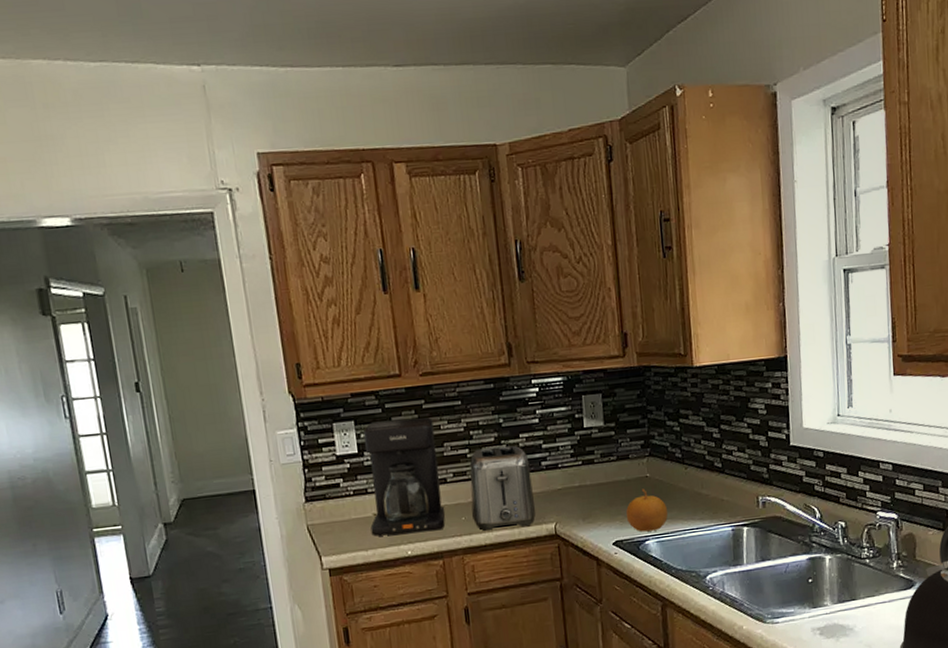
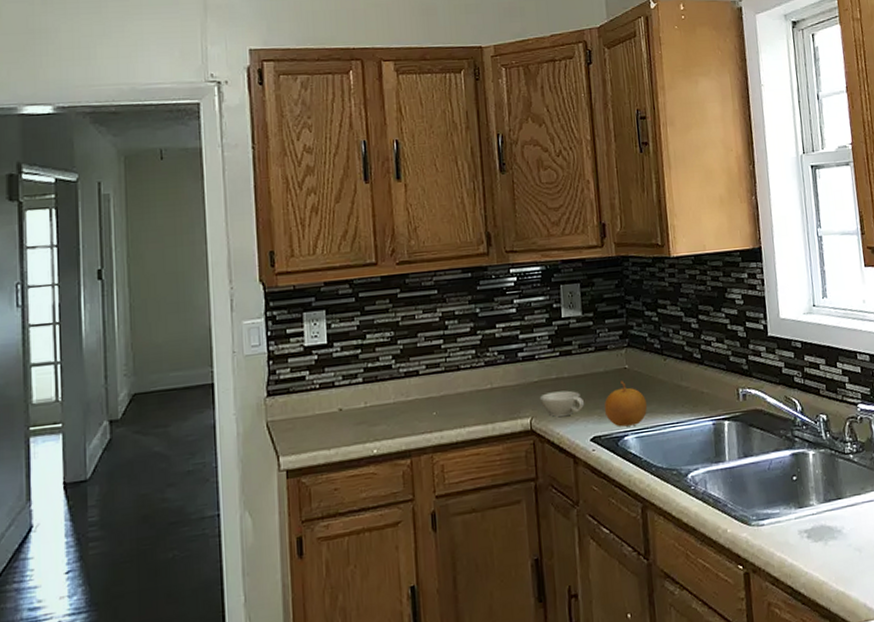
coffee maker: present [364,417,446,536] -> none [334,306,416,434]
toaster: present [469,445,536,532] -> none [443,335,511,428]
cup: none [563,497,608,522] -> present [539,390,585,417]

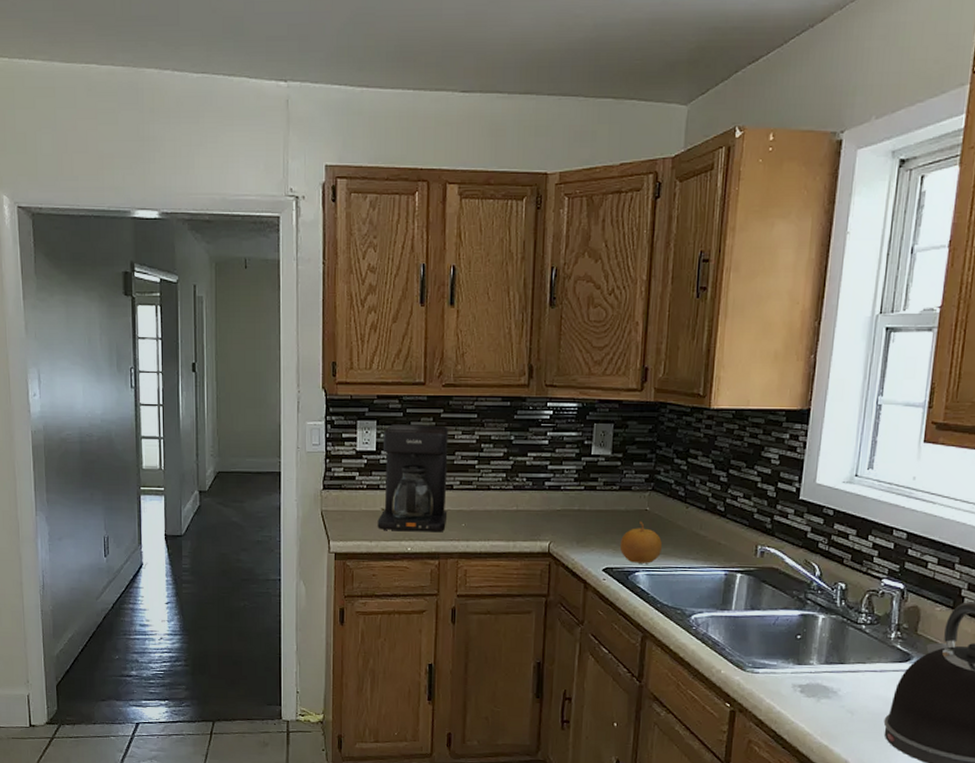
coffee maker: none [334,306,416,434] -> present [377,424,449,533]
cup: present [539,390,585,417] -> none [560,522,602,545]

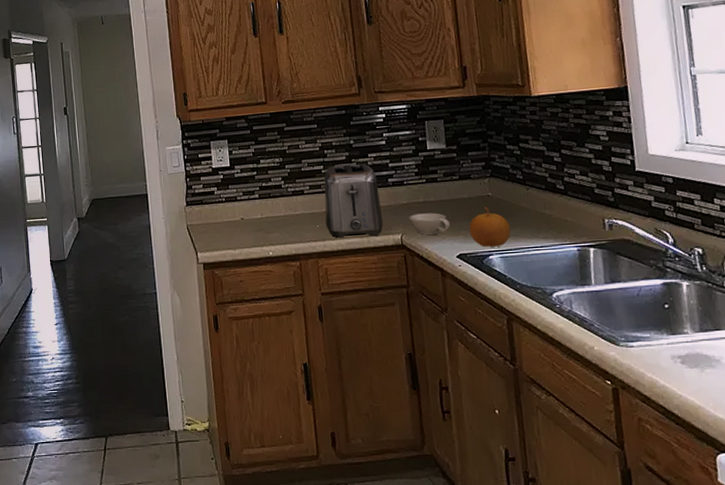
coffee maker: present [377,424,449,533] -> none [235,137,303,238]
toaster: none [472,462,534,542] -> present [324,163,384,239]
cup: none [560,522,602,545] -> present [408,212,451,235]

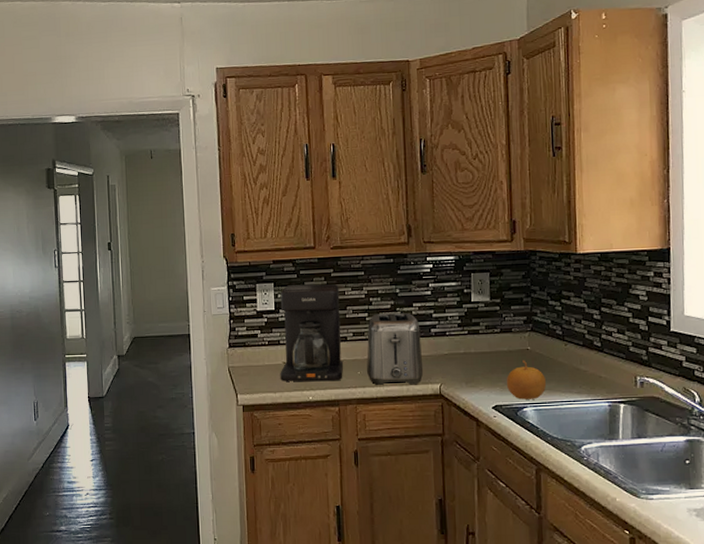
coffee maker: none [235,137,303,238] -> present [280,283,344,382]
cup: present [408,212,451,235] -> none [448,364,489,385]

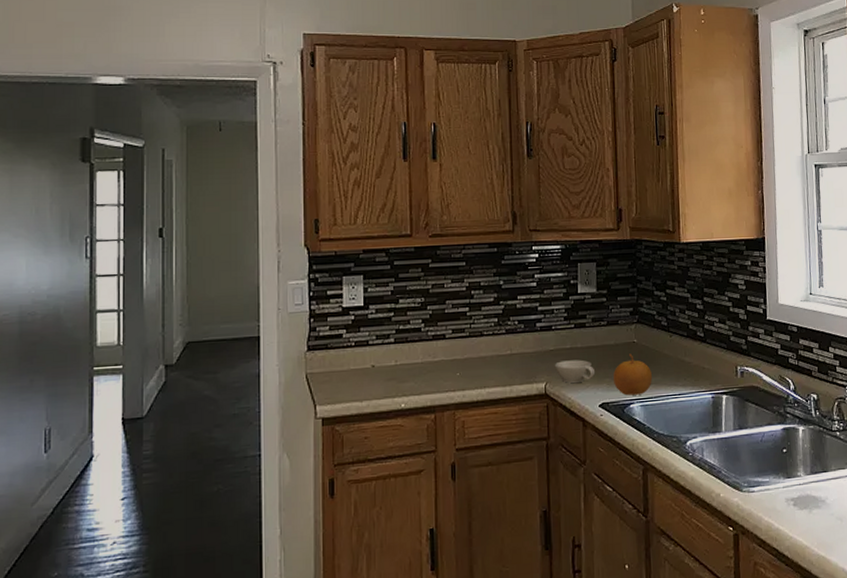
coffee maker: present [280,283,344,382] -> none [368,275,442,388]
toaster: present [366,313,424,386] -> none [467,306,528,388]
cup: none [448,364,489,385] -> present [554,359,596,383]

